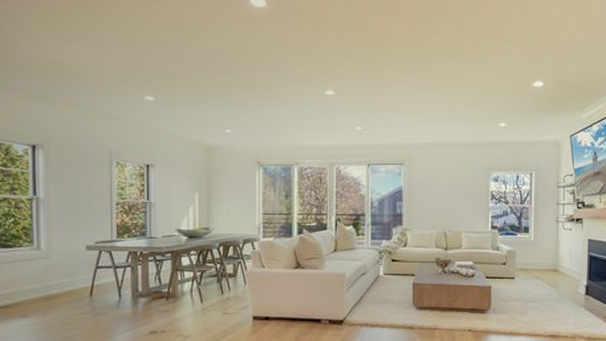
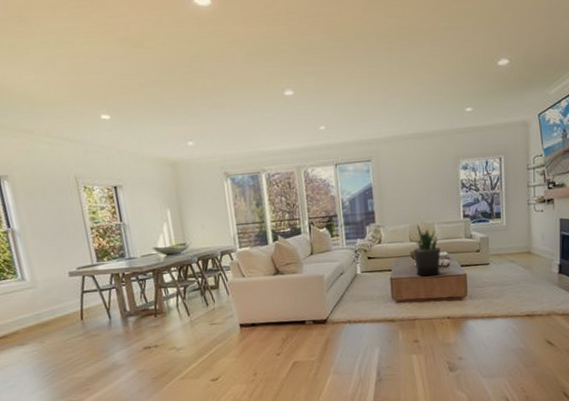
planter: none [439,234,466,286] -> present [414,227,441,278]

